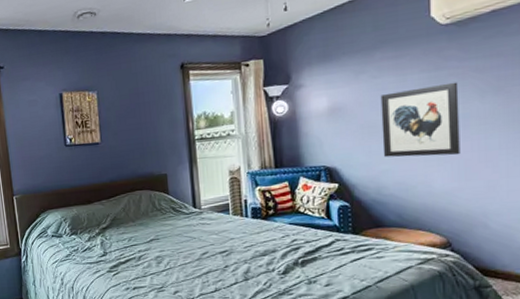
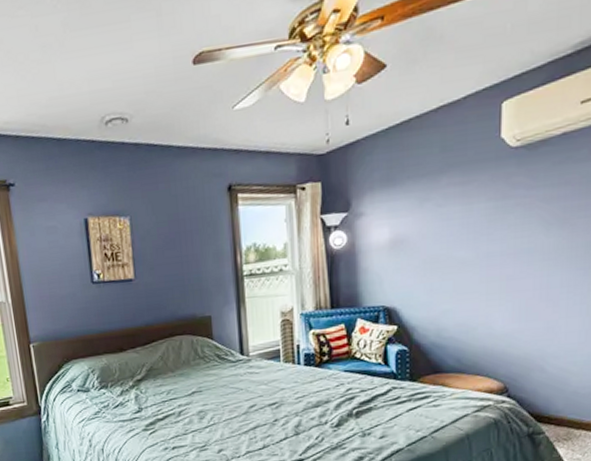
wall art: present [380,82,460,158] -> none [445,212,525,296]

